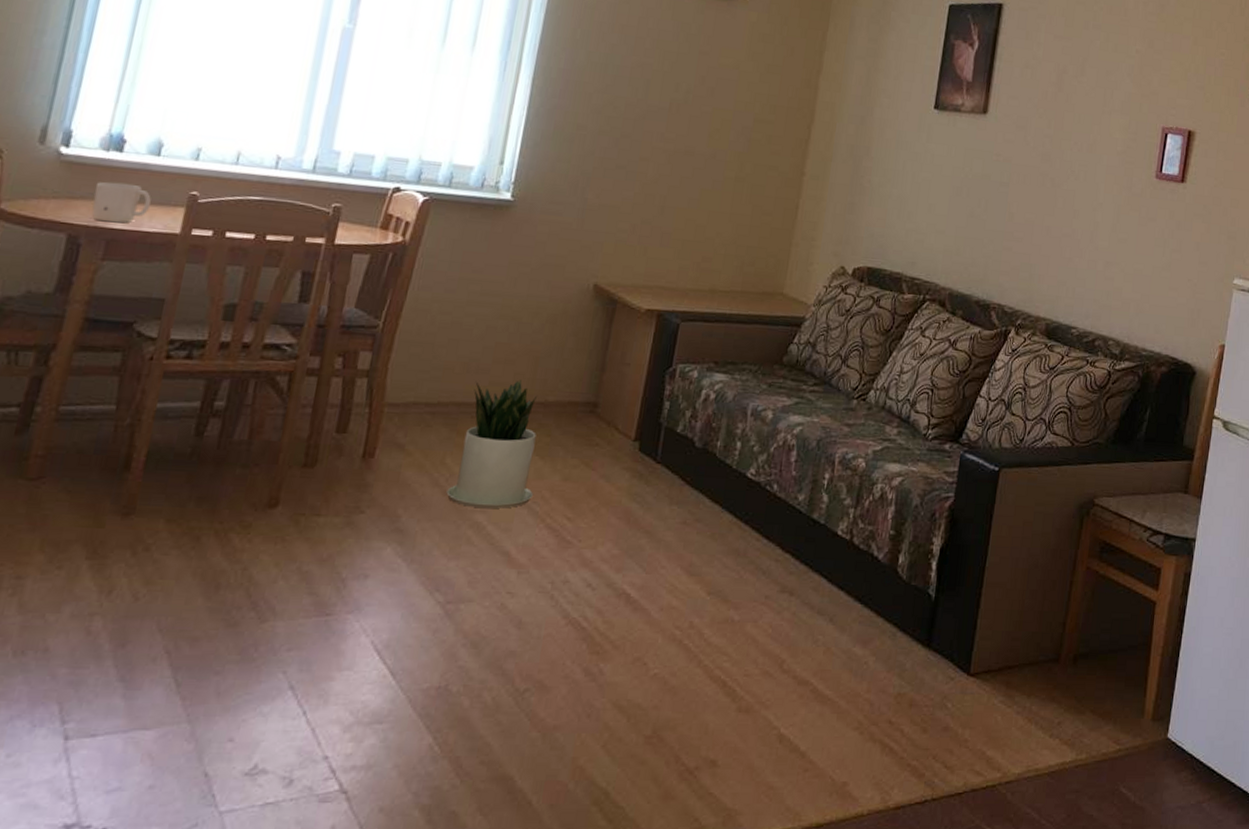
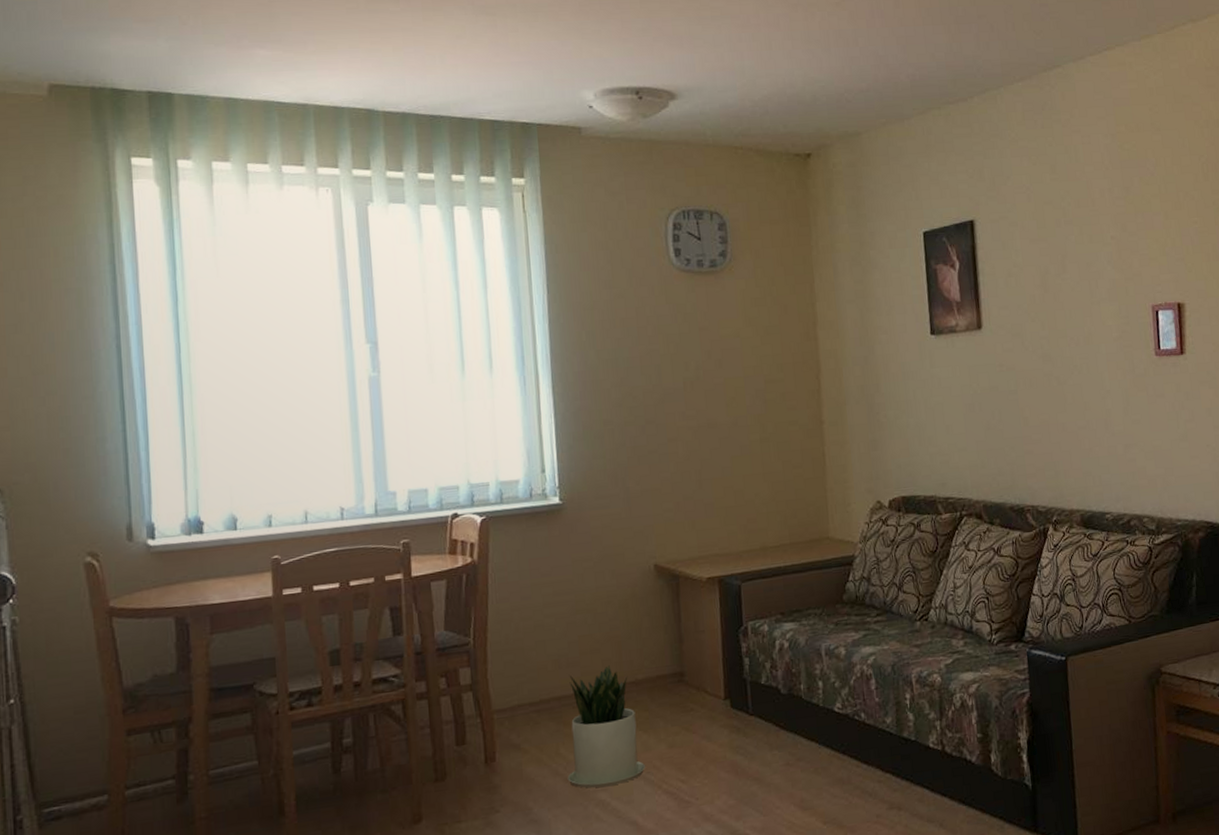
mug: present [91,181,152,223] -> none [187,560,240,600]

